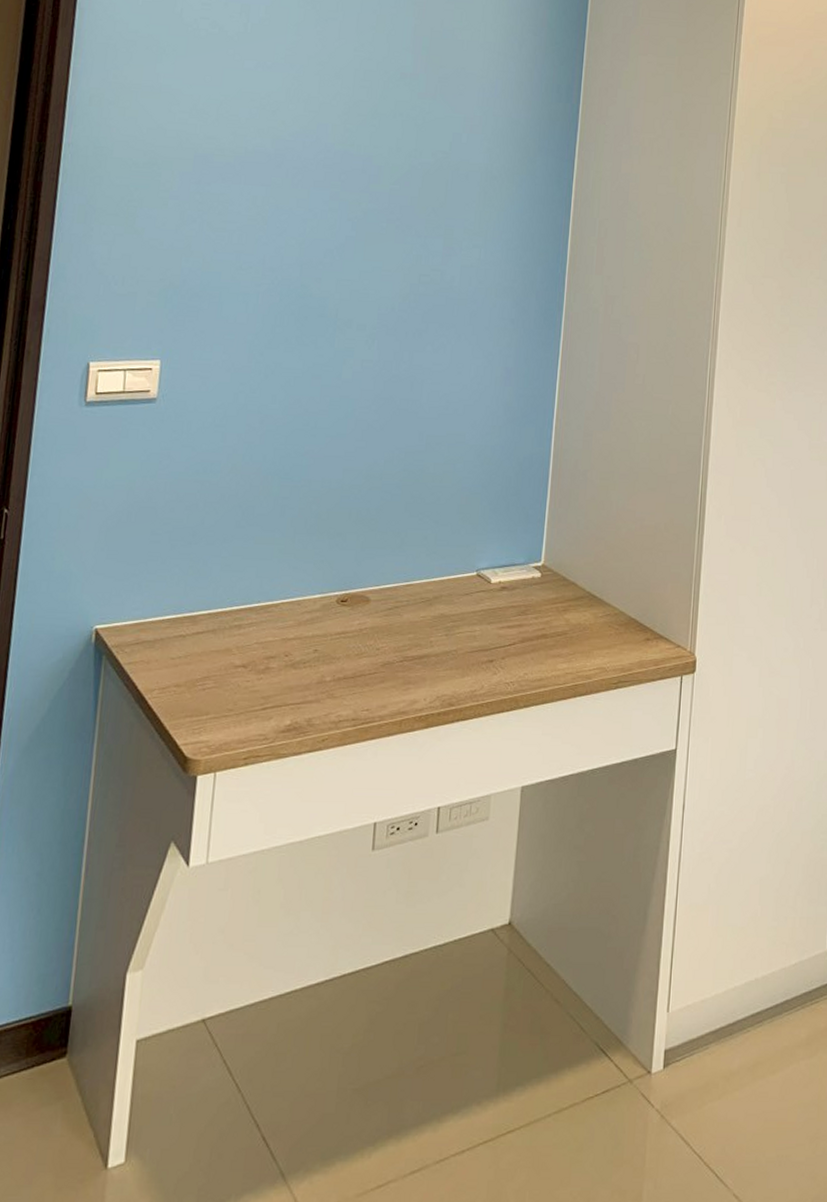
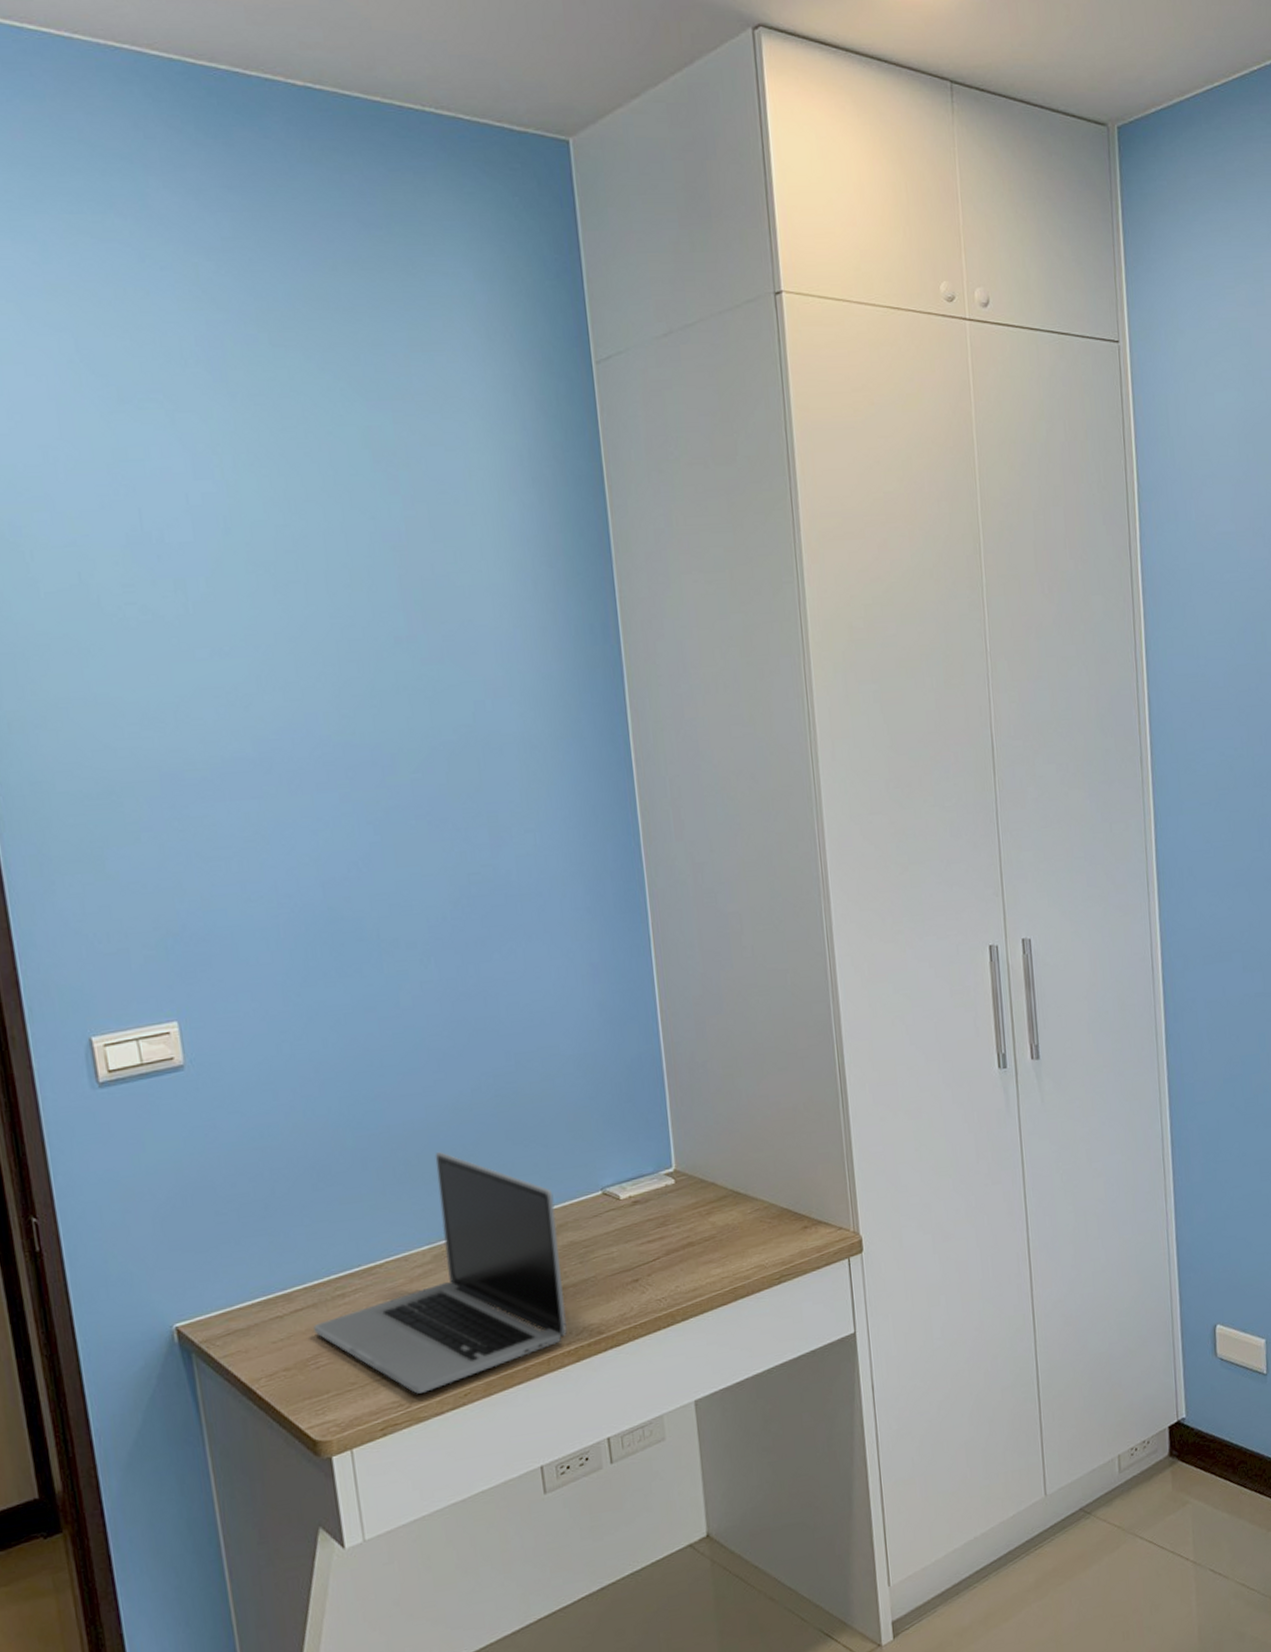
laptop: none [208,511,435,731] -> present [313,1151,567,1394]

